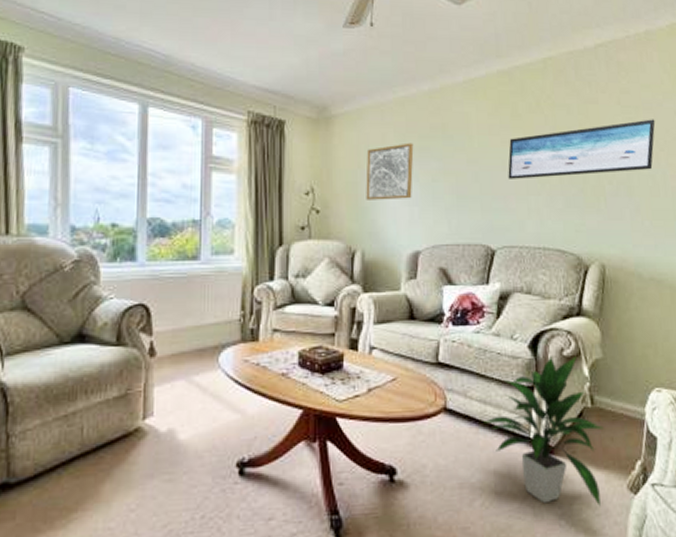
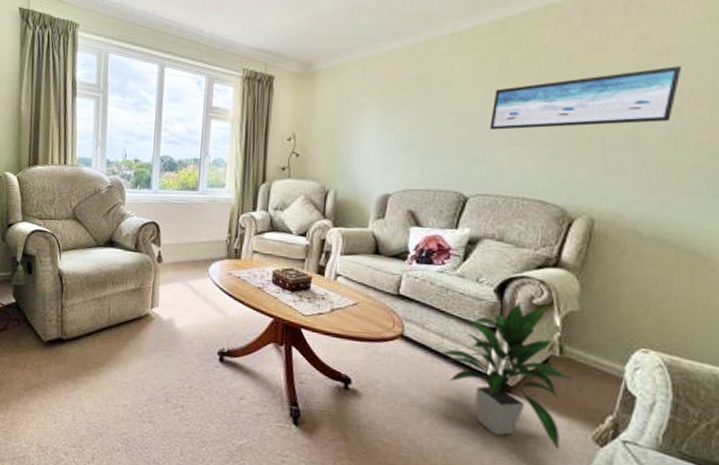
wall art: present [366,142,414,200] -> none [342,94,393,147]

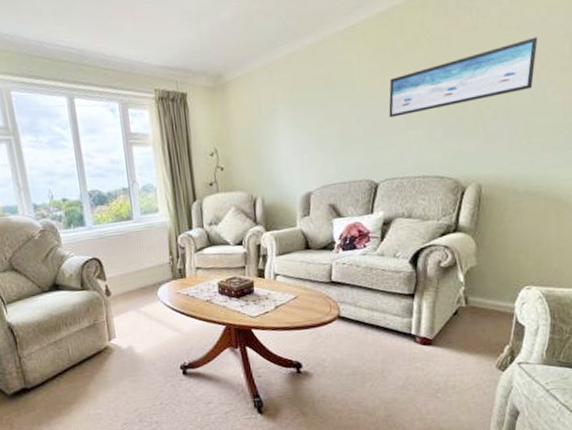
indoor plant: present [439,302,572,451] -> none [371,267,477,383]

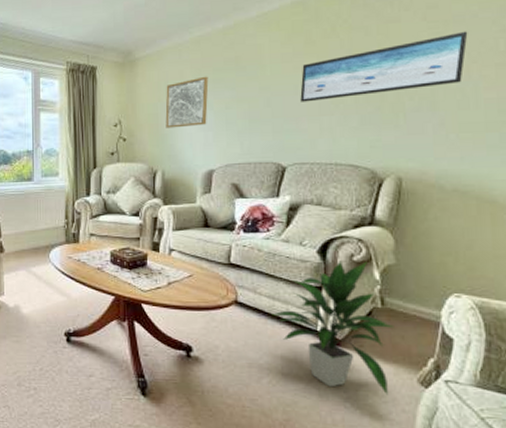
wall art: none [259,96,302,154] -> present [165,76,209,128]
indoor plant: none [371,267,477,383] -> present [272,261,394,396]

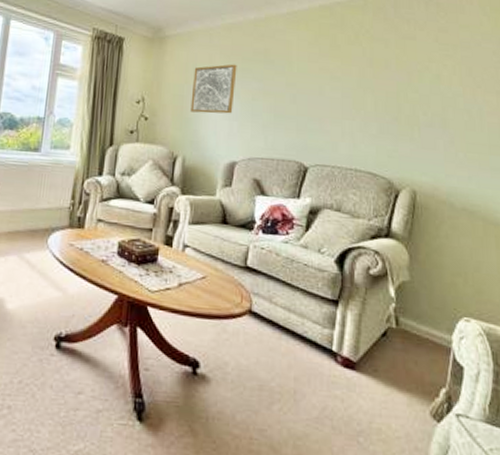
indoor plant: present [272,261,394,396] -> none [286,273,408,430]
wall art: present [300,31,468,102] -> none [324,57,473,105]

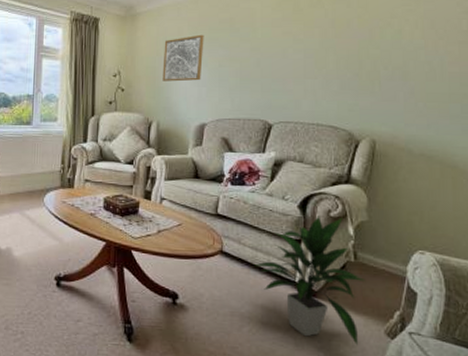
indoor plant: none [286,273,408,430] -> present [254,216,365,346]

